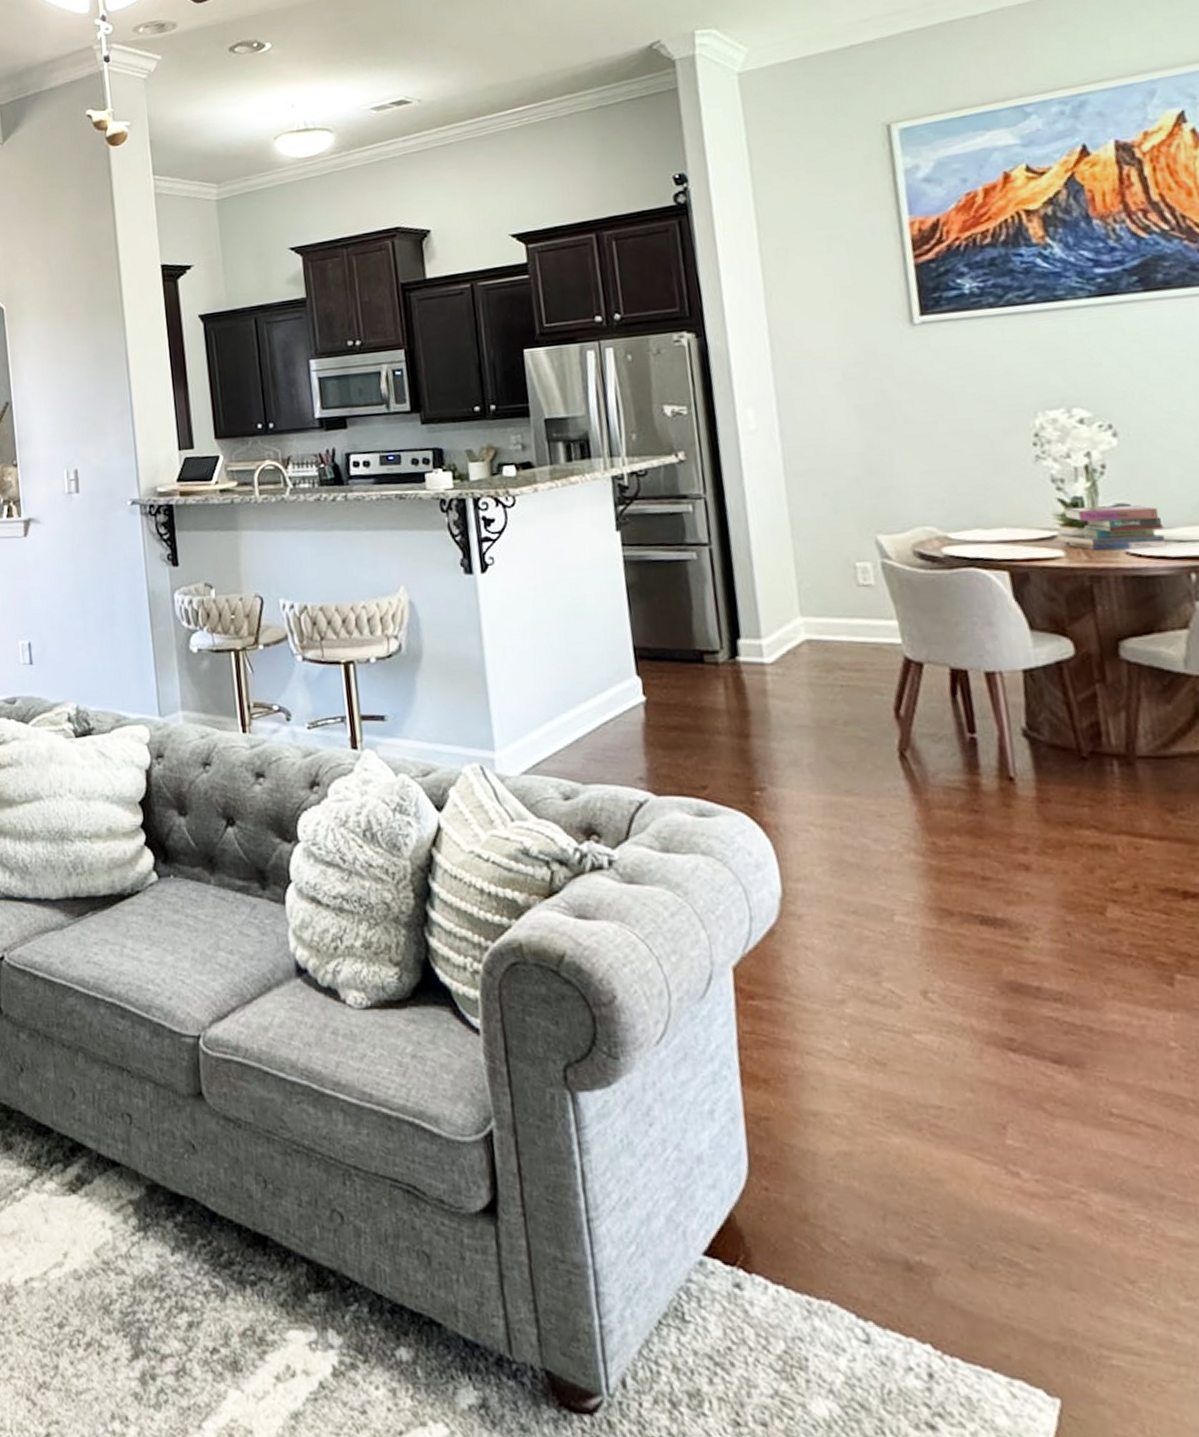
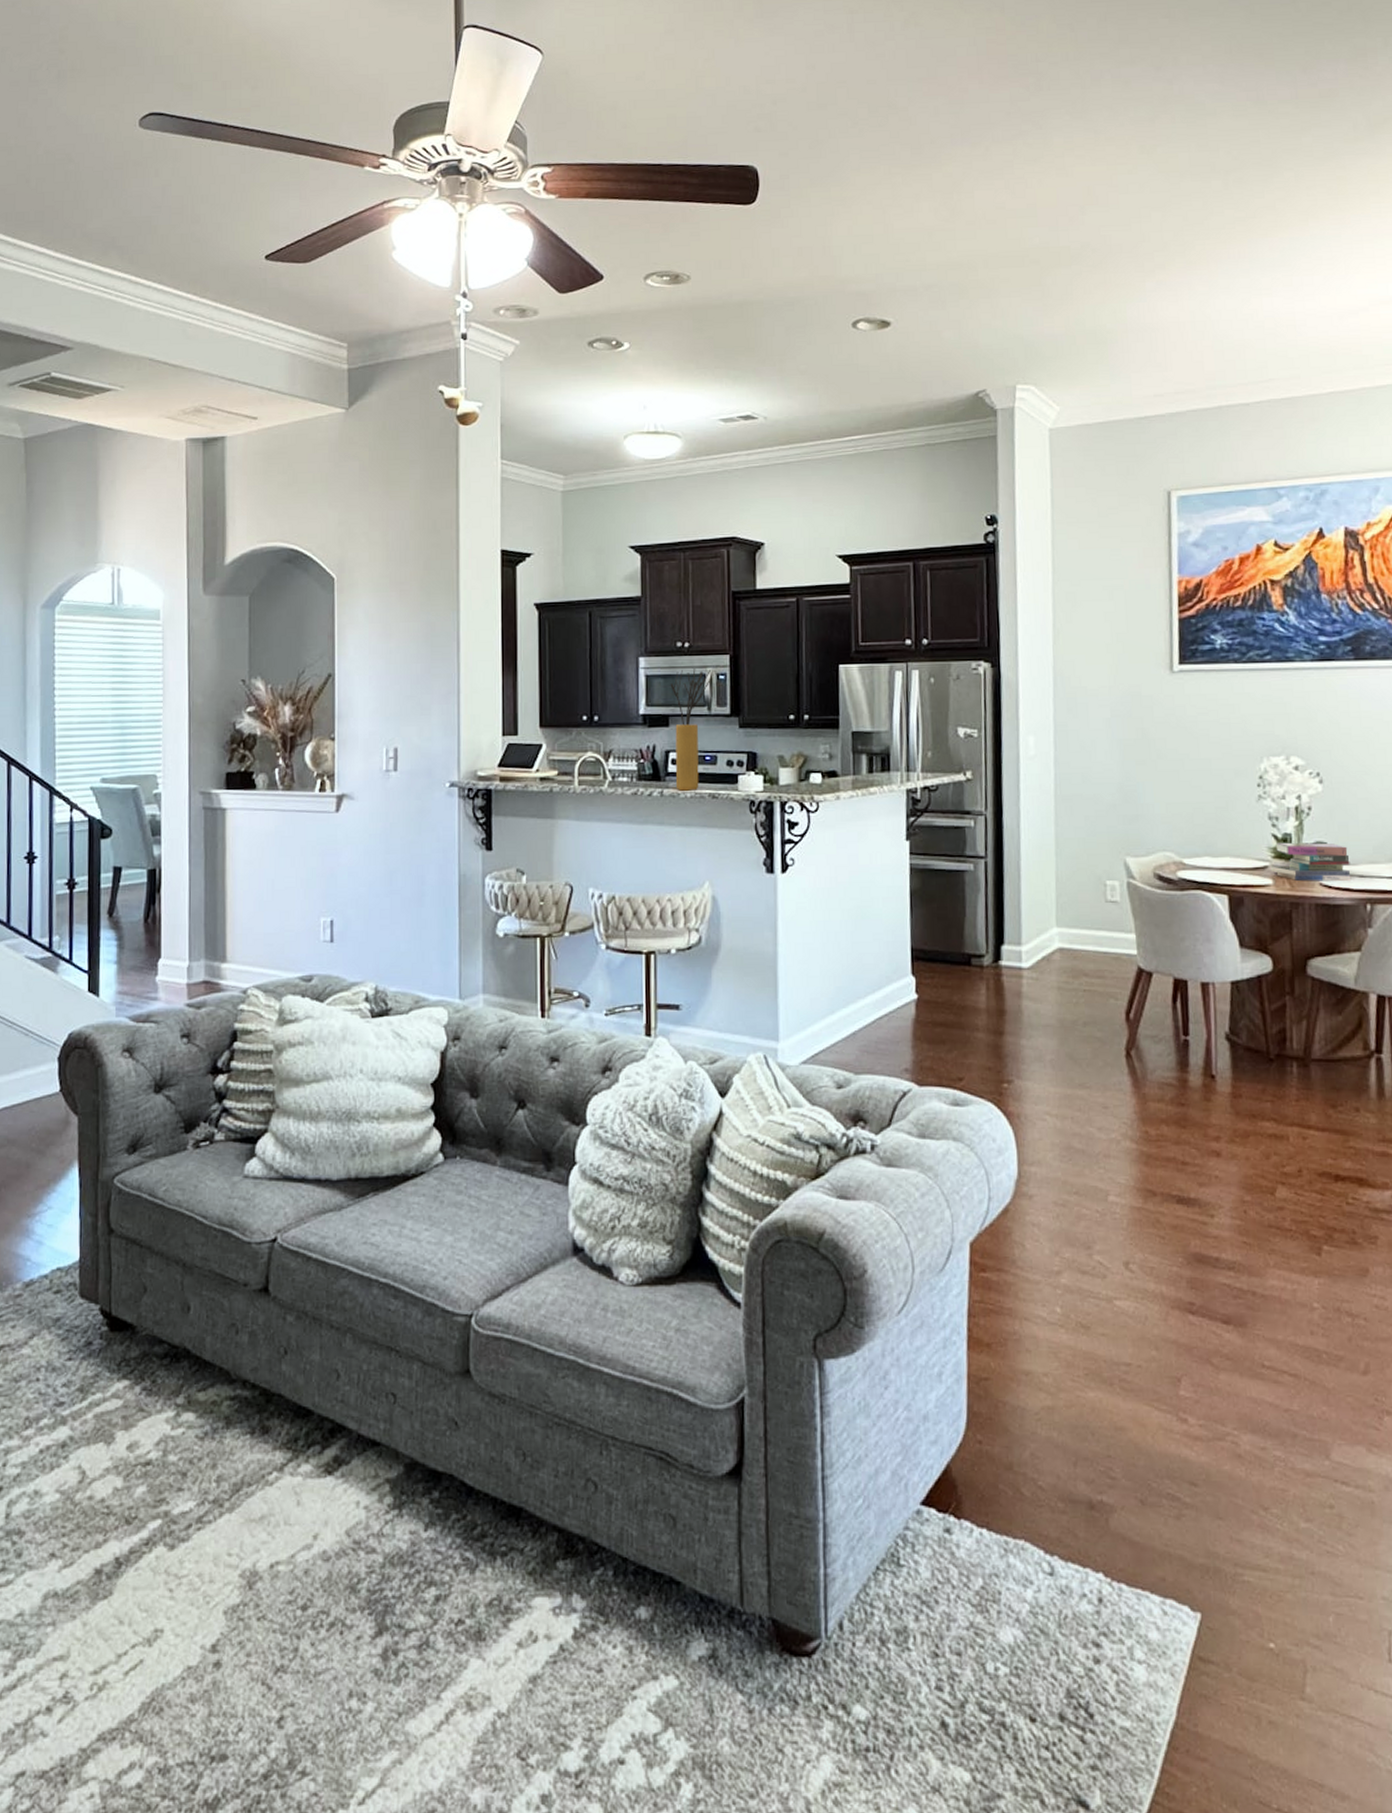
vase: none [344,366,387,494] -> present [670,669,712,791]

